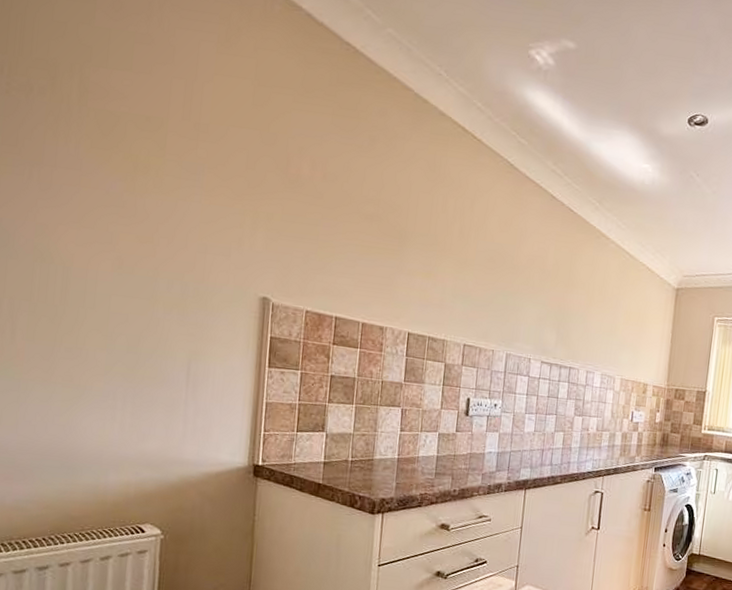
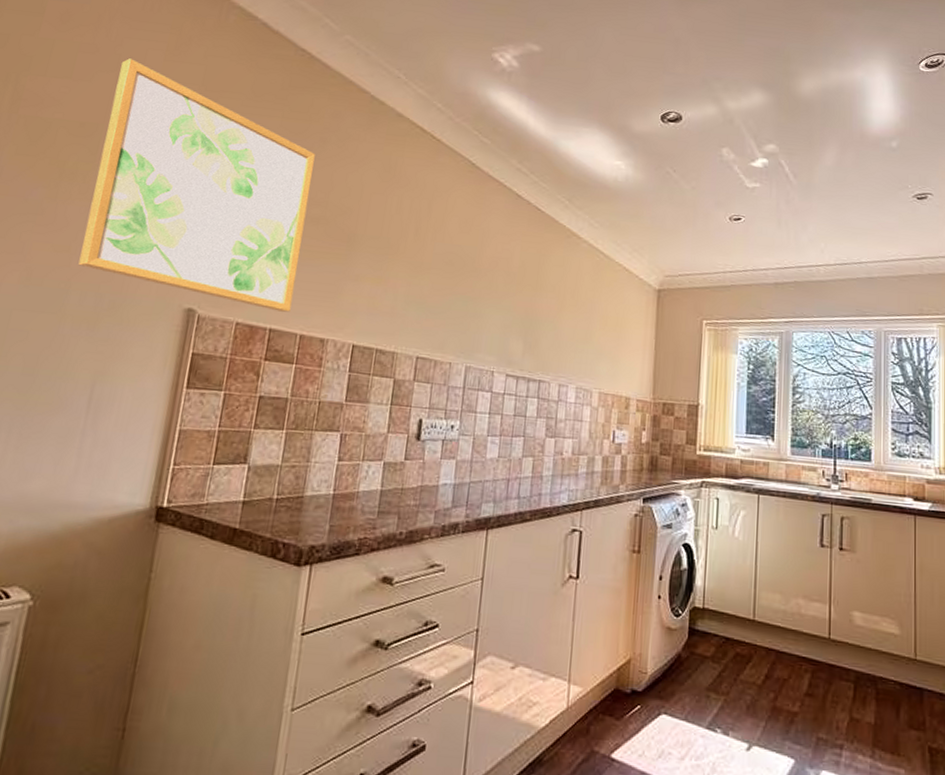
wall art: none [162,50,366,303] -> present [78,58,315,312]

